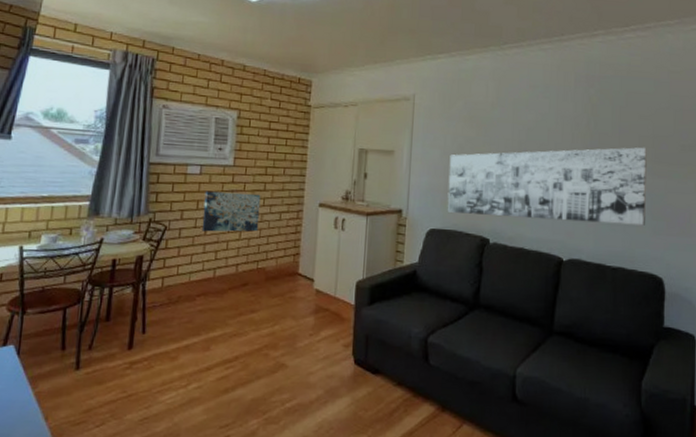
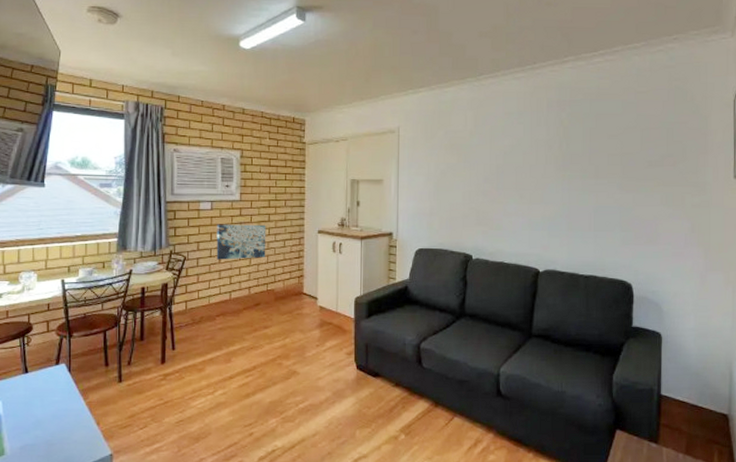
wall art: present [447,147,647,226] -> none [433,164,616,237]

